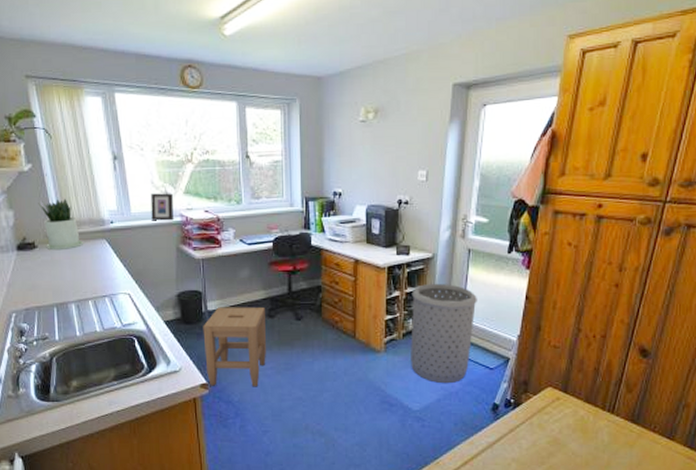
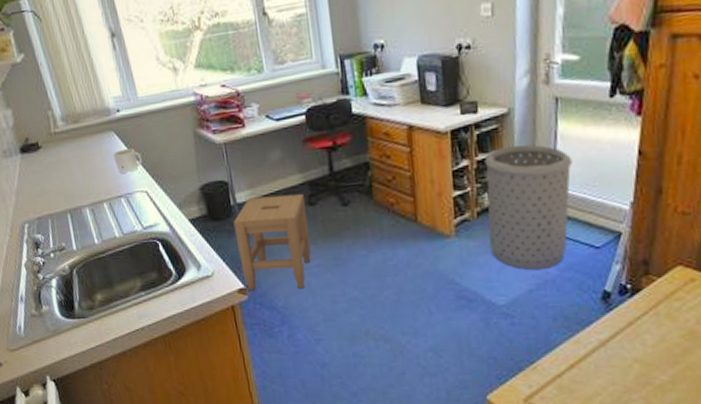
planter: present [38,198,84,250] -> none [36,88,91,149]
mug: none [103,255,129,277] -> present [113,147,143,174]
picture frame: present [150,193,174,221] -> none [157,68,187,104]

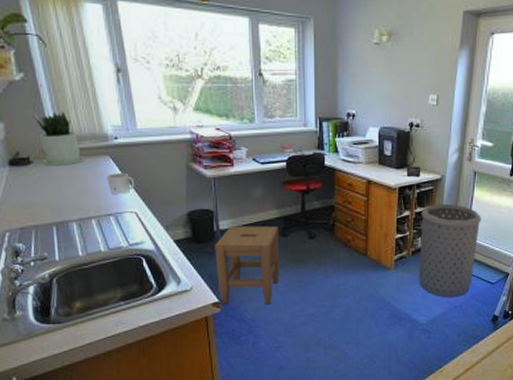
planter: none [36,88,91,149] -> present [32,111,86,165]

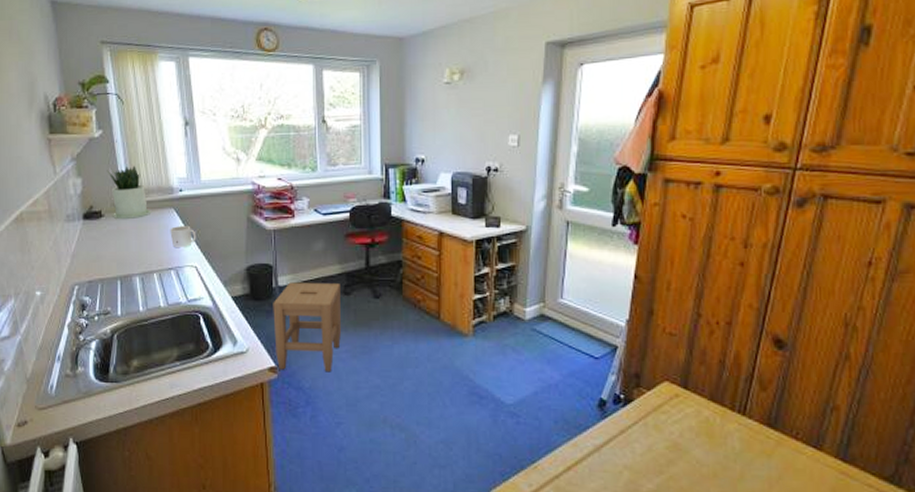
laundry basket: present [419,204,481,298] -> none [502,260,578,375]

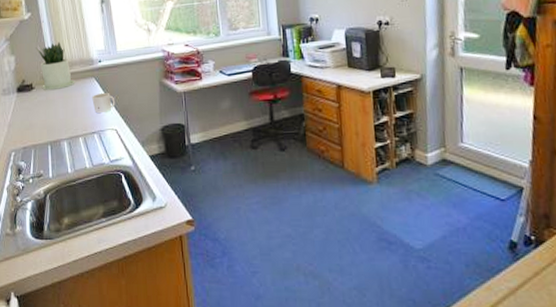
stool: present [273,282,341,373] -> none [187,138,252,224]

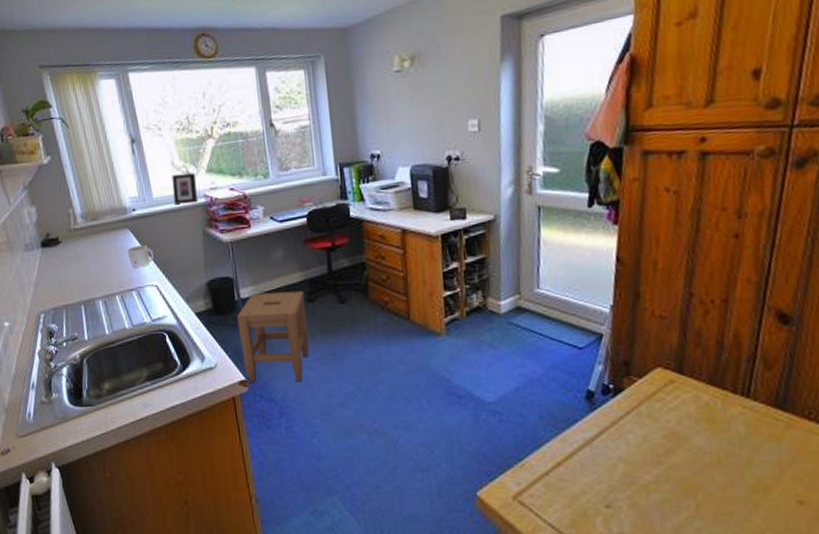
planter: present [36,41,75,90] -> none [59,188,107,244]
picture frame: none [134,30,156,58] -> present [172,172,198,205]
stool: none [187,138,252,224] -> present [237,291,310,383]

